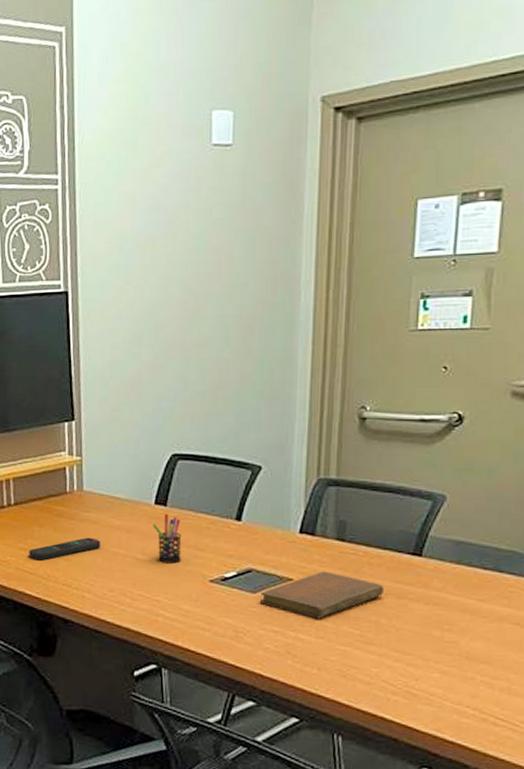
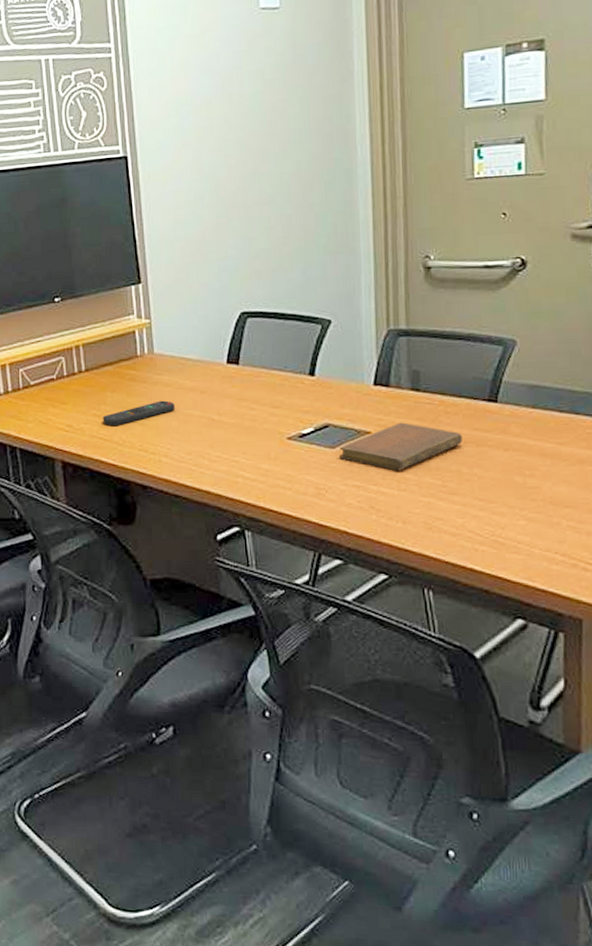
pen holder: present [152,514,182,564] -> none [226,373,257,423]

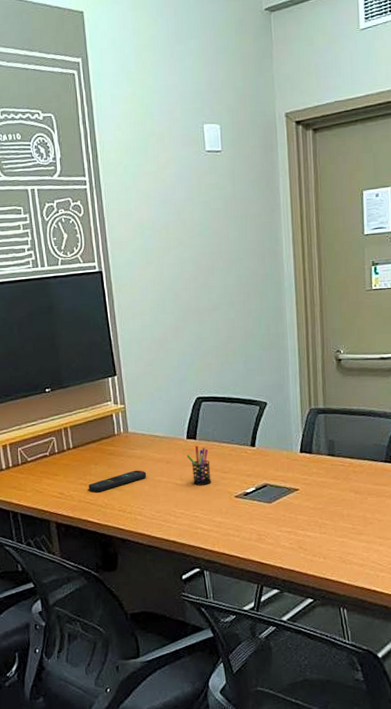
pen holder: none [226,373,257,423] -> present [186,446,211,486]
notebook: present [338,422,463,471] -> none [274,481,367,519]

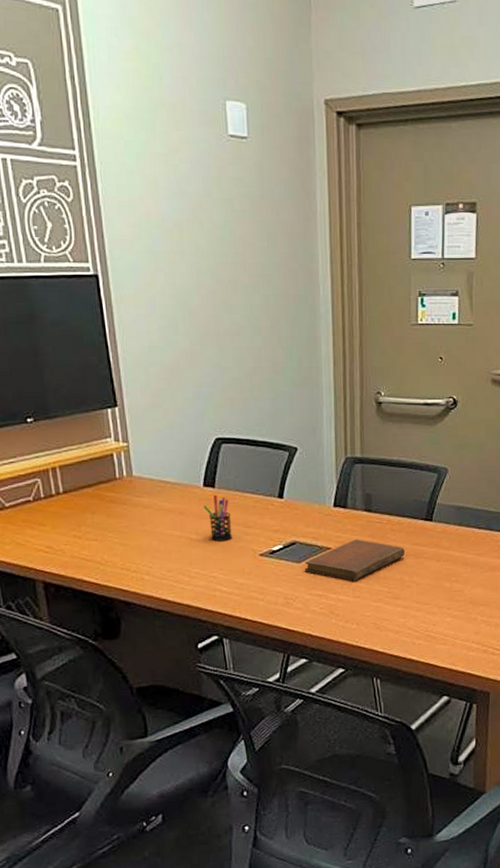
remote control: present [88,470,147,493] -> none [83,521,156,547]
notebook: none [274,481,367,519] -> present [304,539,406,581]

